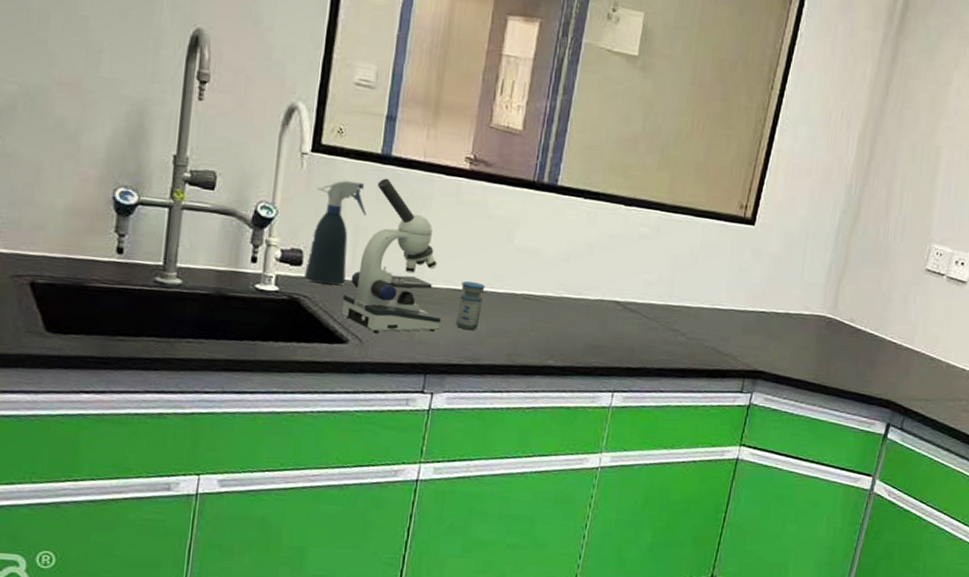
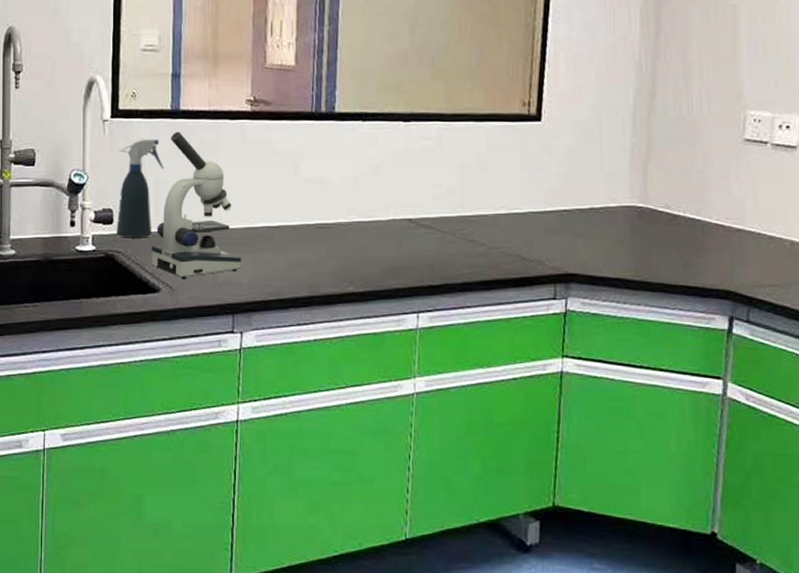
medicine bottle: present [456,281,485,330] -> none [256,217,279,265]

